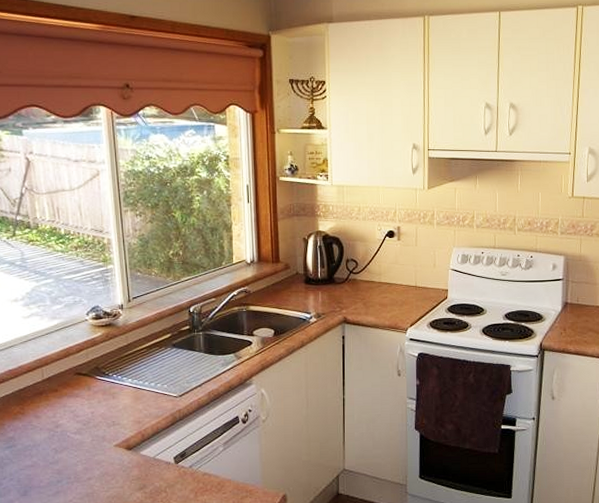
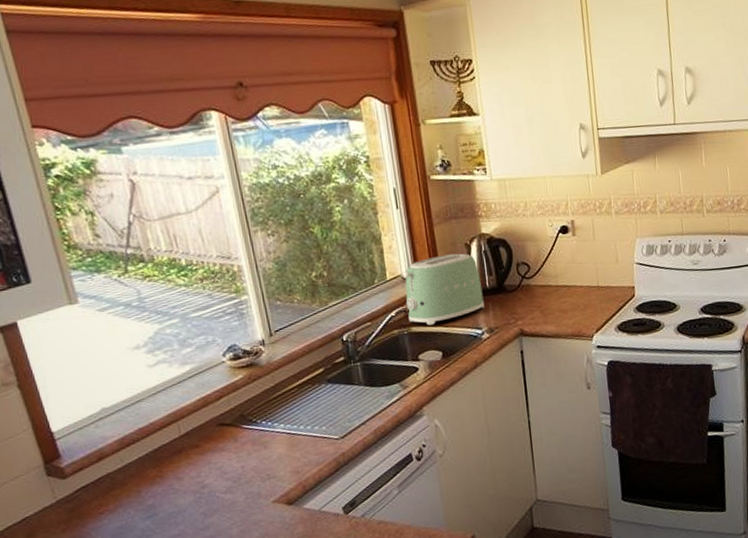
toaster: none [247,246,315,306] -> present [403,253,485,326]

